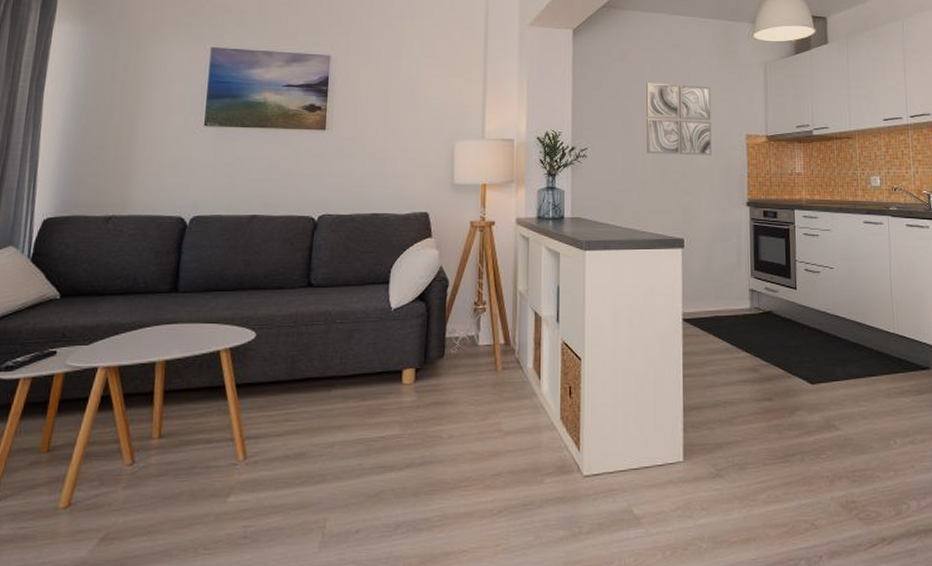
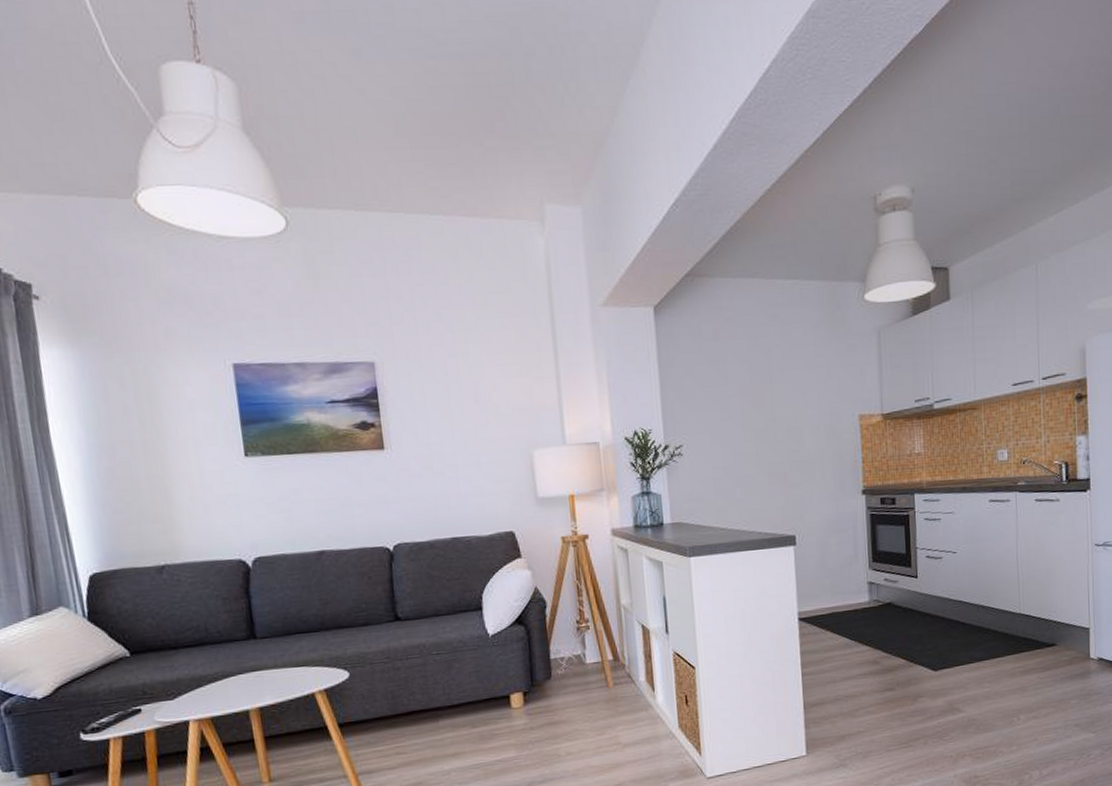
wall art: present [646,83,712,156] -> none [743,362,822,446]

